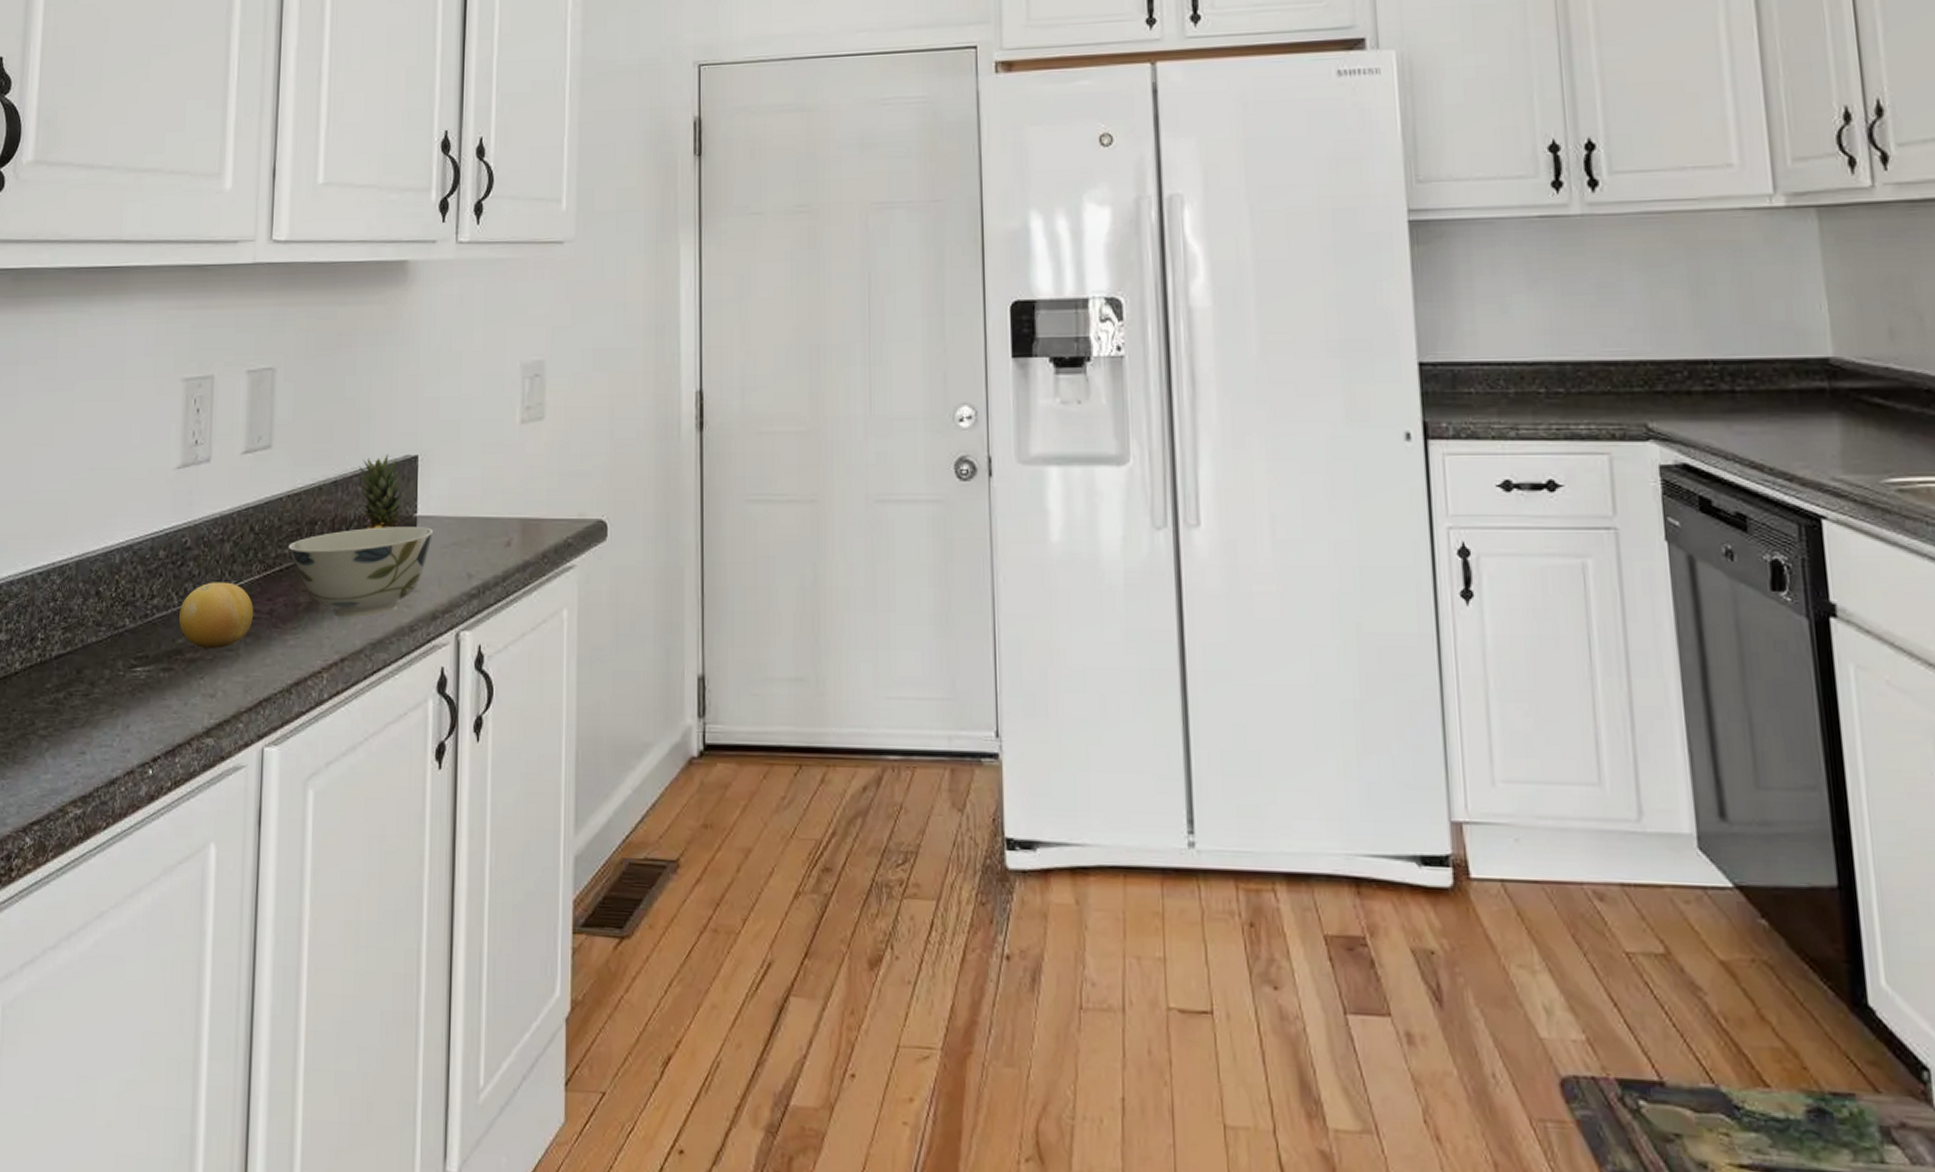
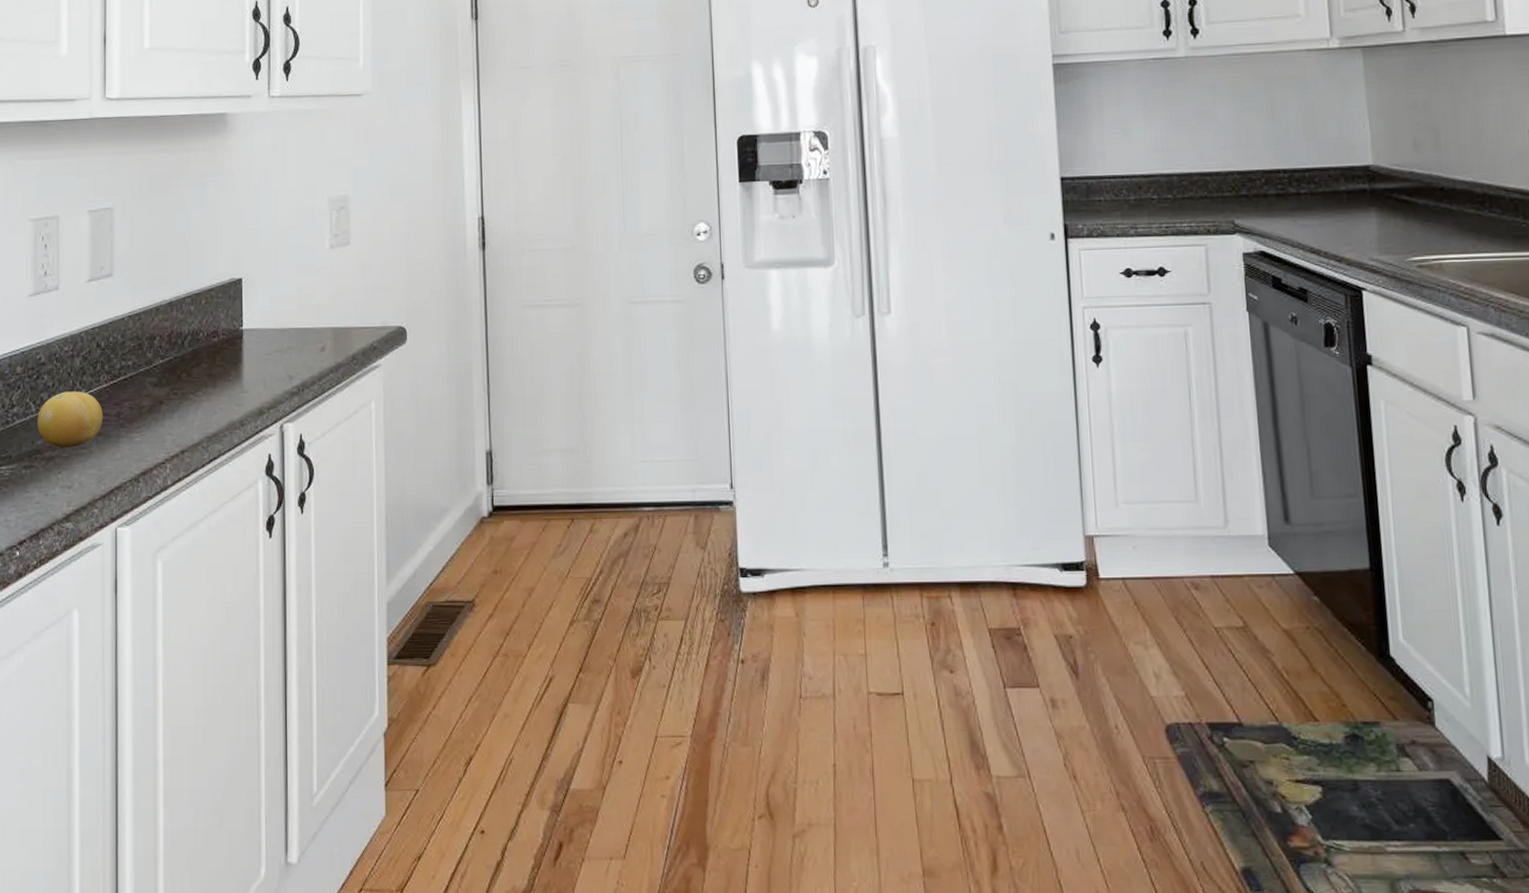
bowl: present [288,527,434,617] -> none [131,338,258,416]
fruit: present [358,455,405,530] -> none [190,278,232,342]

